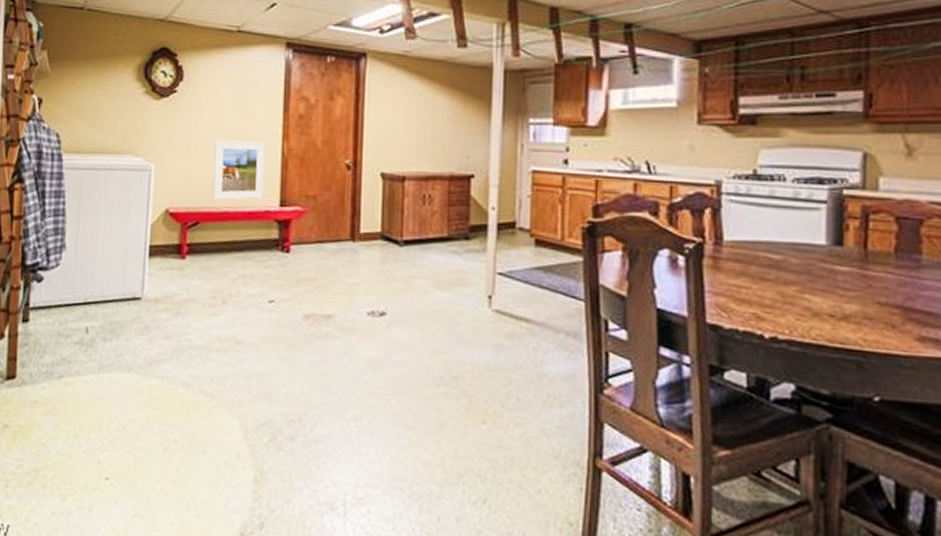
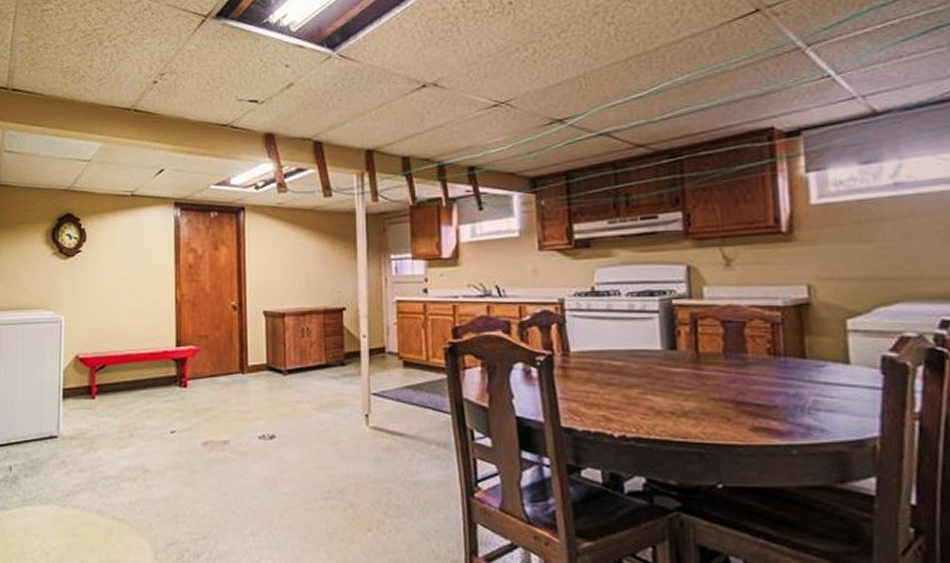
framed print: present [213,140,266,200] -> none [116,290,161,344]

